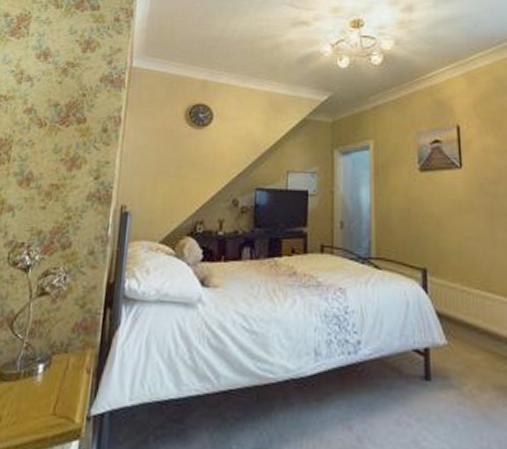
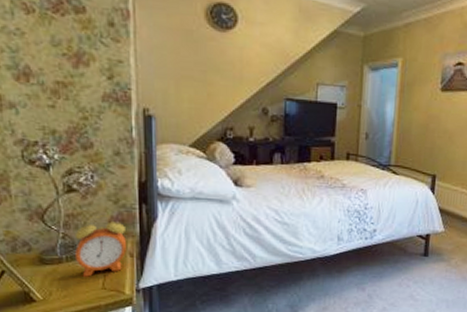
alarm clock: none [32,322,87,398] -> present [74,215,126,277]

